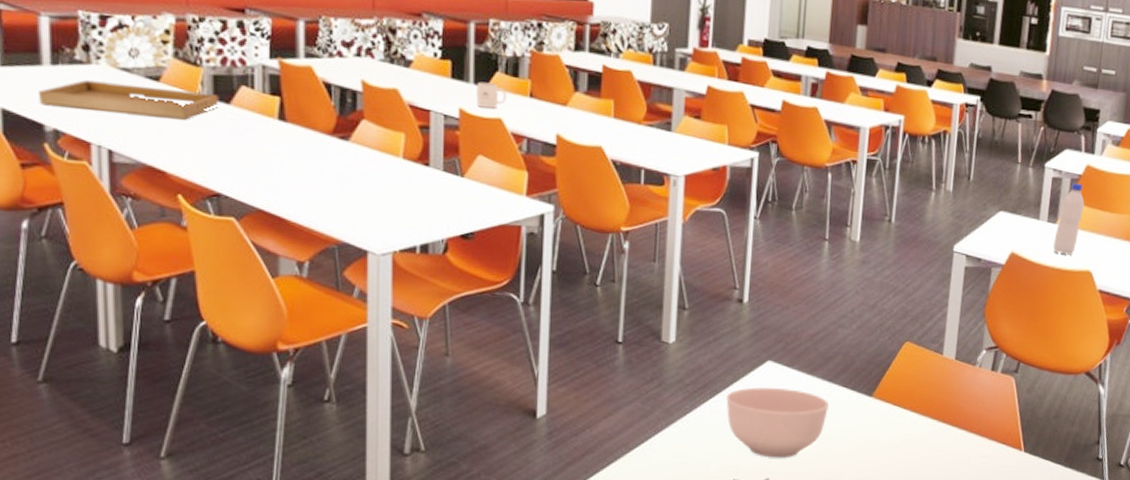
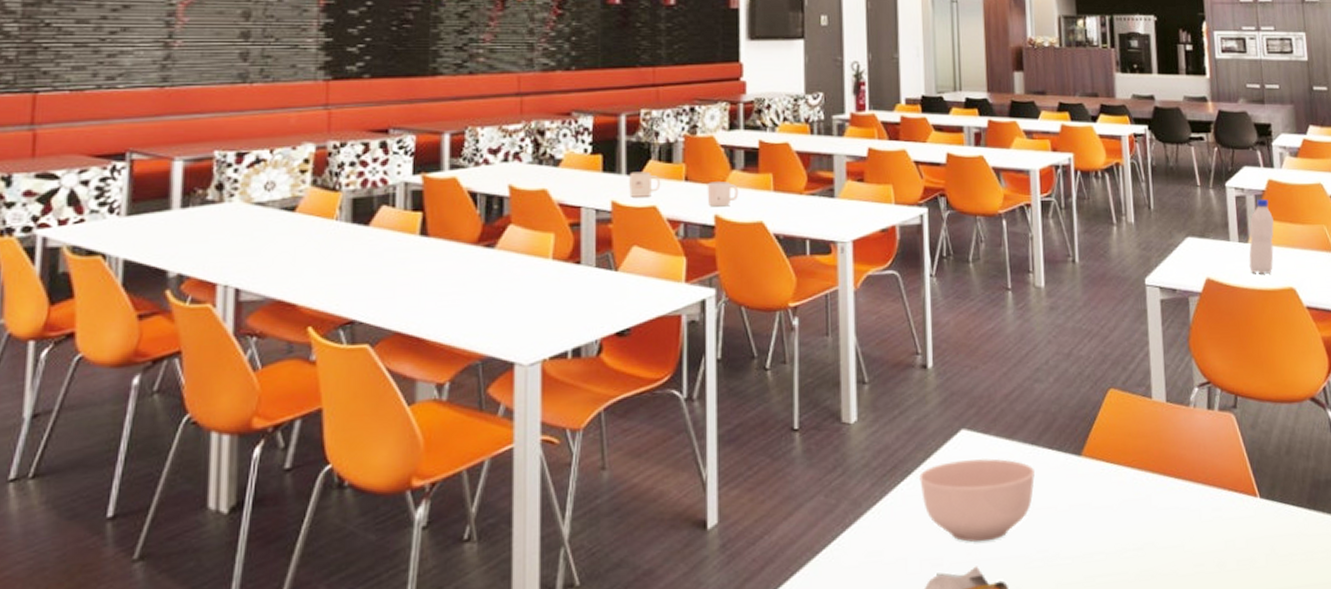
tray: present [39,80,219,120] -> none [165,217,357,251]
mug: none [550,101,581,128] -> present [707,181,739,207]

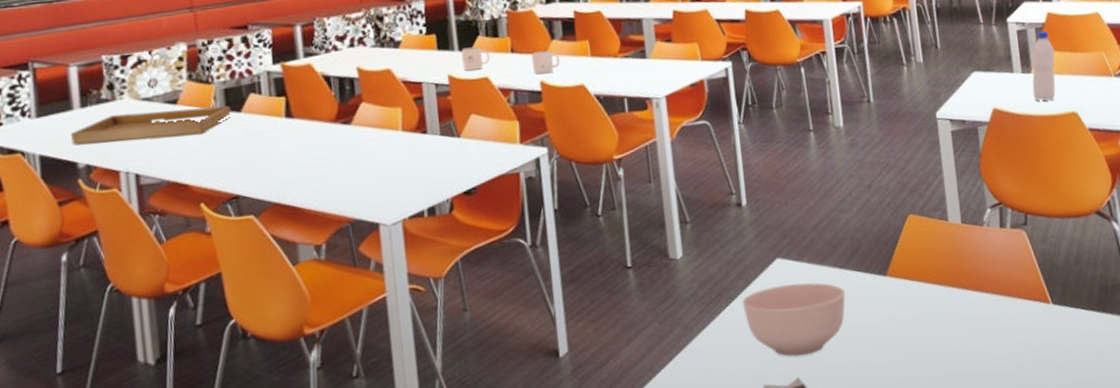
tray: none [165,217,357,251] -> present [71,105,231,145]

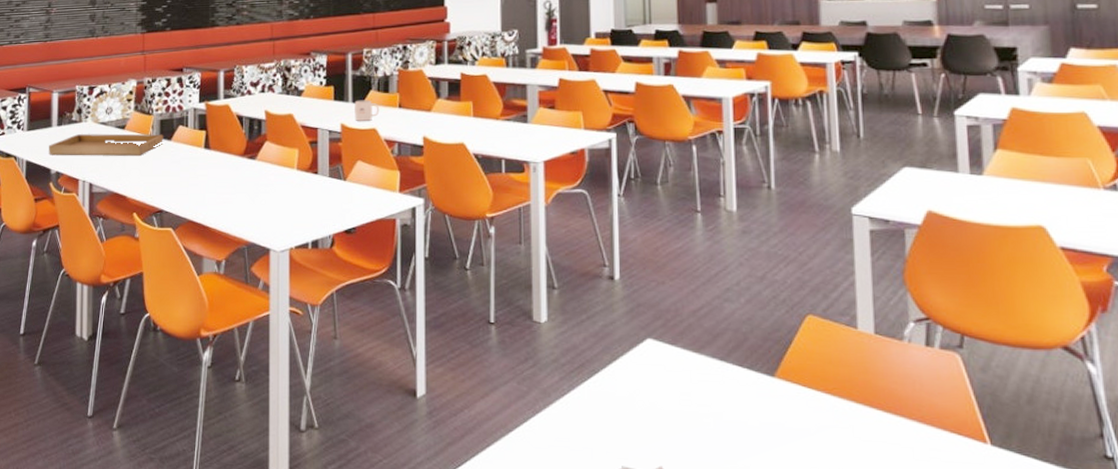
mug: present [531,50,561,75] -> none [417,108,444,130]
bowl: present [742,282,846,357] -> none [606,367,723,445]
water bottle: present [1032,31,1056,102] -> none [983,128,1018,209]

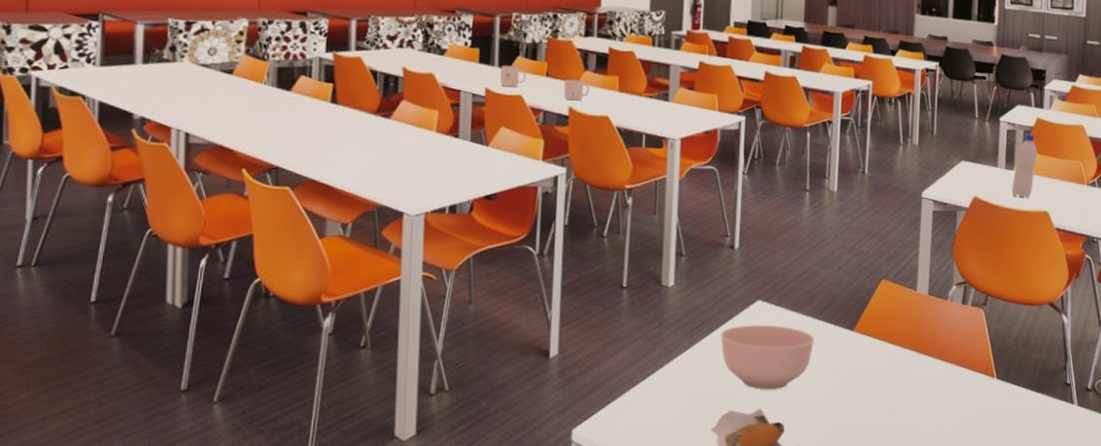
tray: present [49,134,163,156] -> none [131,75,281,105]
mug: none [417,108,444,130] -> present [563,79,590,101]
bowl: none [606,367,723,445] -> present [721,325,814,390]
water bottle: none [983,128,1018,209] -> present [1012,133,1037,198]

